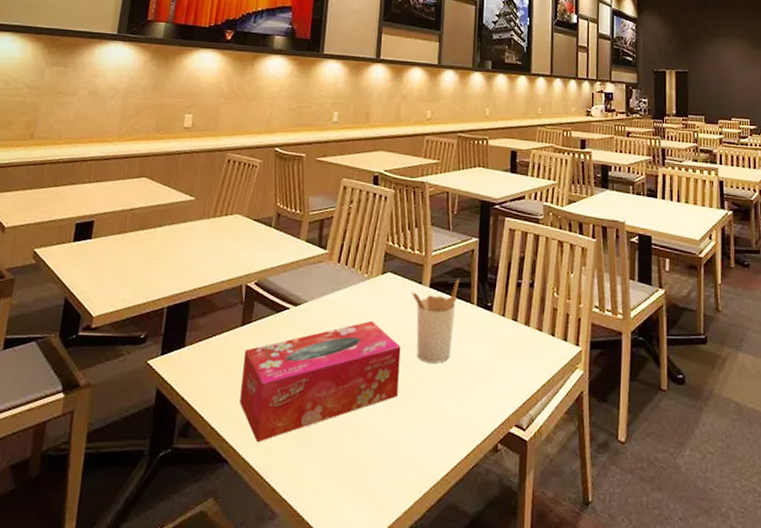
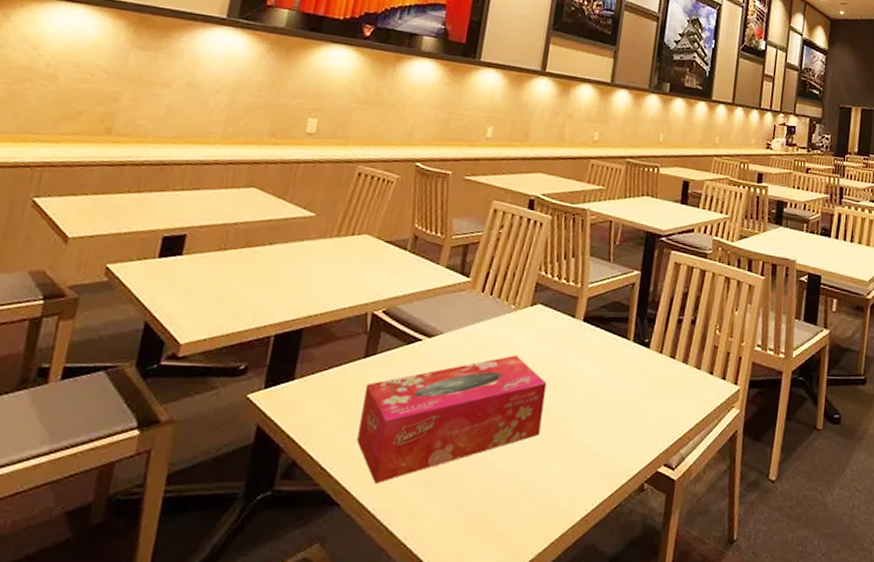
utensil holder: present [411,279,459,363] -> none [562,313,616,401]

